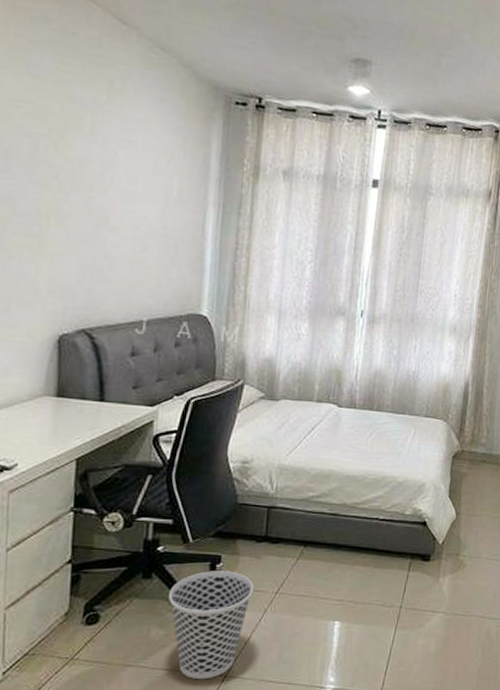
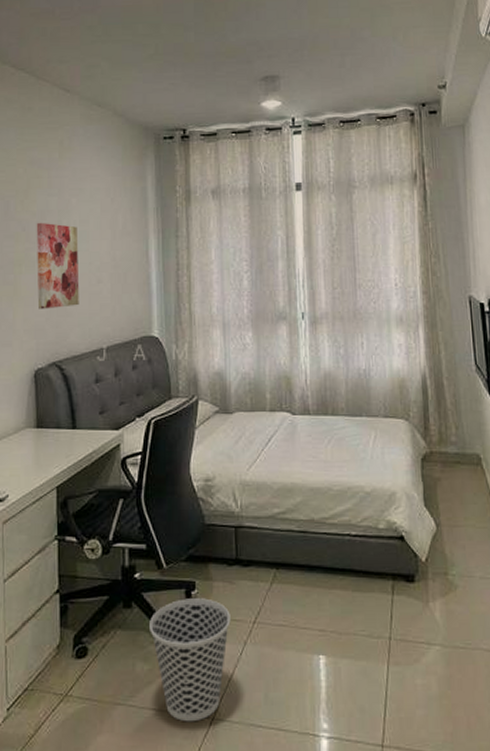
wall art: none [67,171,124,272] -> present [36,222,79,310]

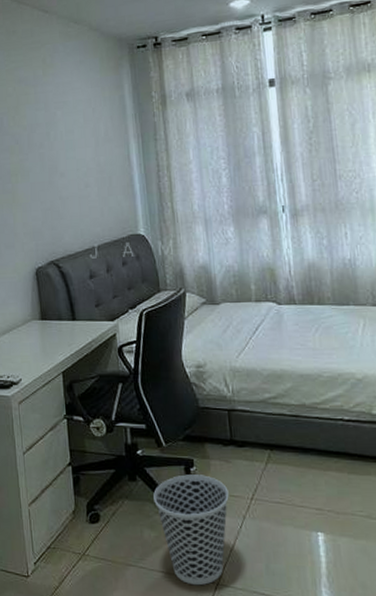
wall art: present [36,222,79,310] -> none [27,135,71,214]

